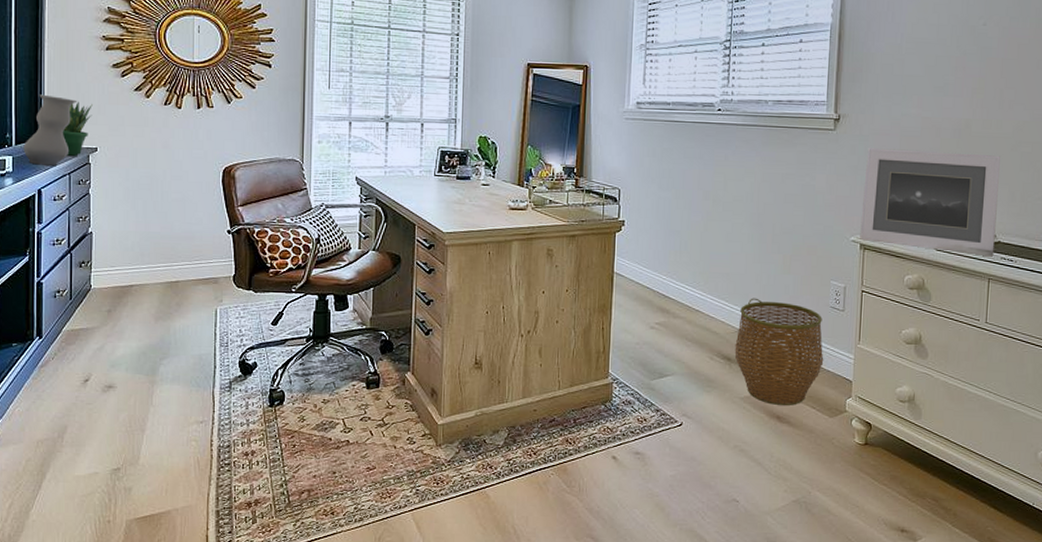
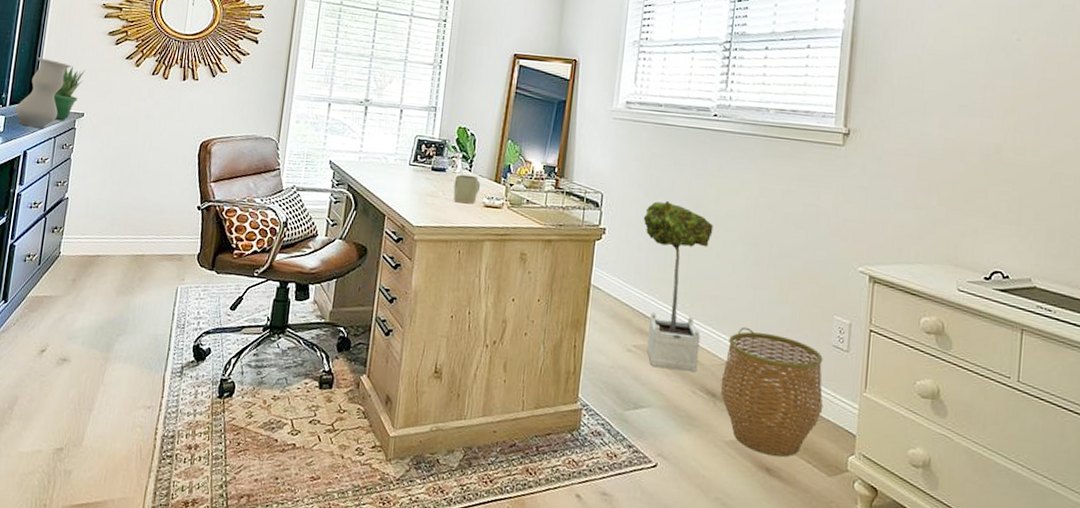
mug: none [479,181,504,208] -> present [453,174,480,204]
potted tree: none [658,191,722,340] -> present [643,200,714,372]
picture frame: present [860,148,1000,257] -> none [869,168,1037,304]

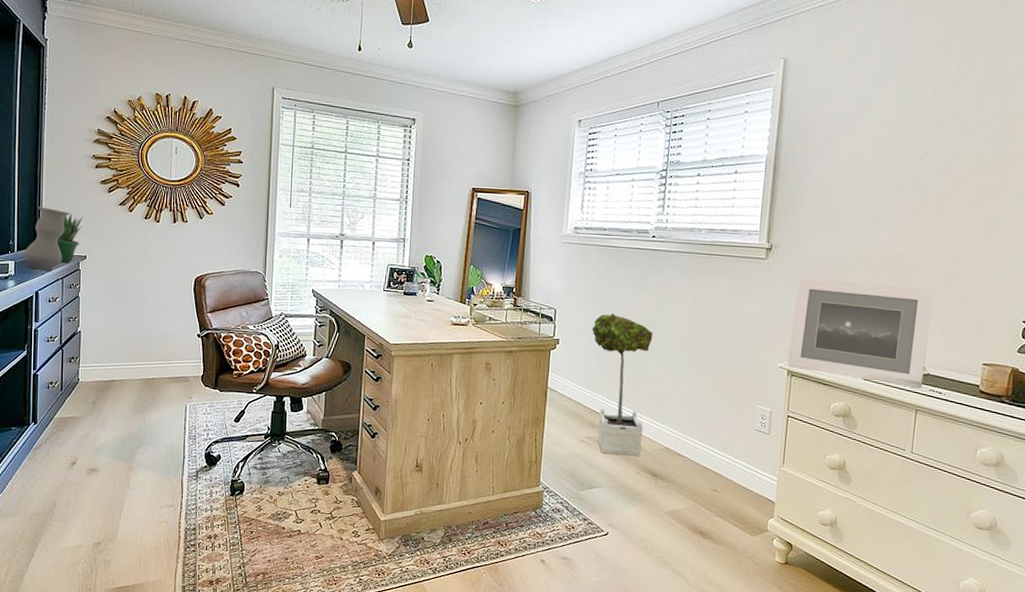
mug: present [453,174,480,204] -> none [424,297,447,323]
basket: present [720,327,823,457] -> none [660,417,748,522]
picture frame: none [869,168,1037,304] -> present [787,277,933,389]

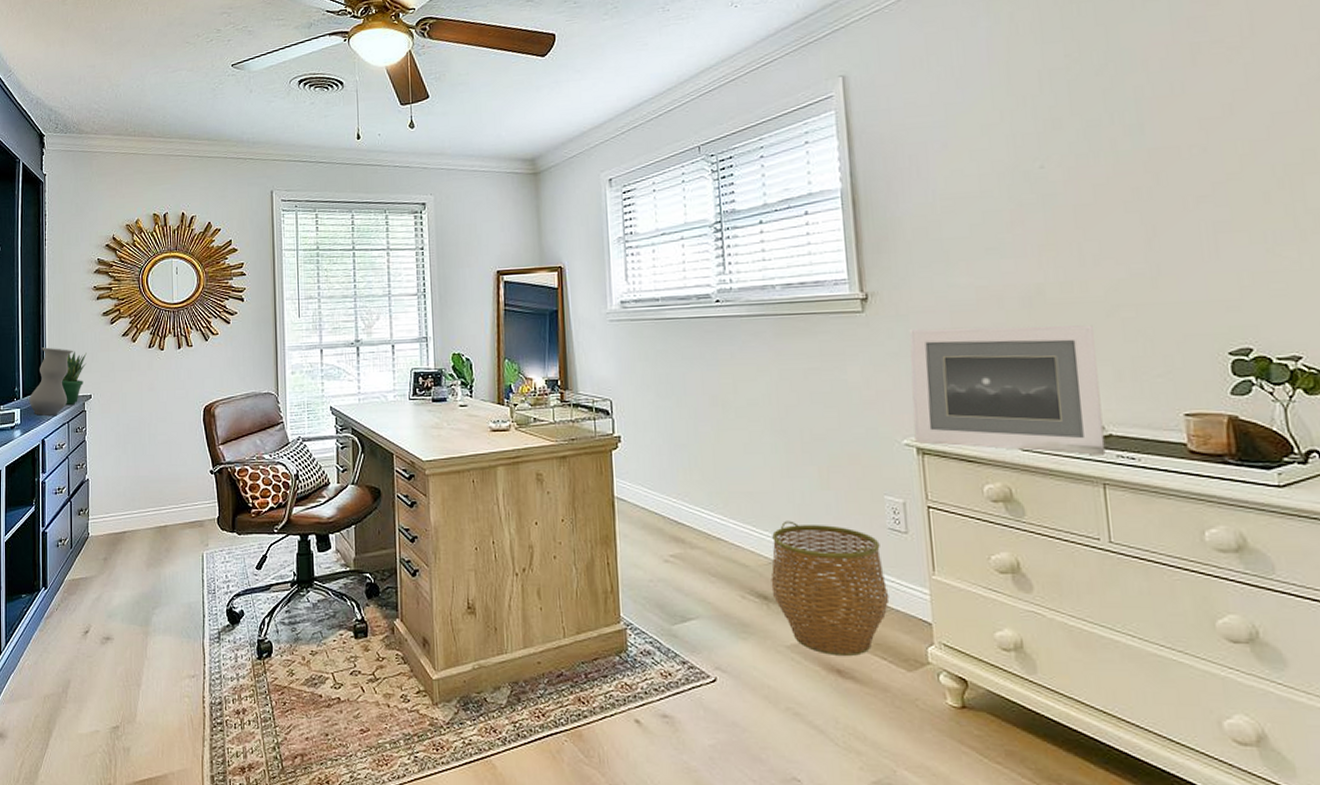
potted tree: present [591,313,653,456] -> none [658,397,743,575]
basket: none [660,417,748,522] -> present [771,520,890,656]

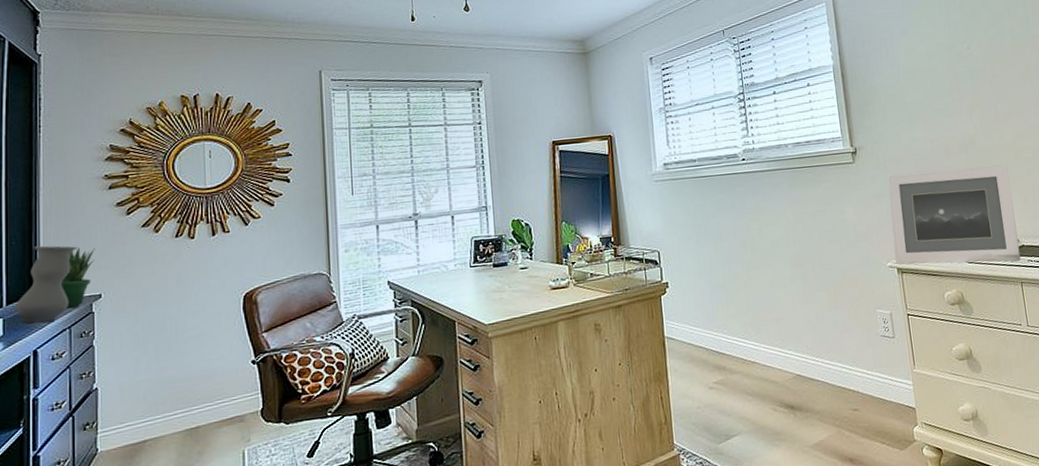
basket: present [771,520,890,656] -> none [795,339,885,448]

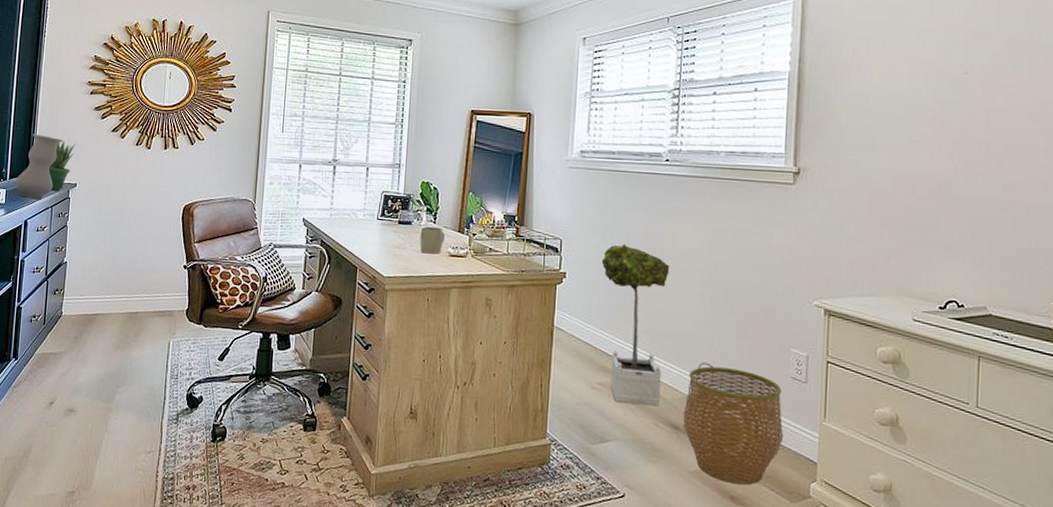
mug: none [517,262,544,292] -> present [419,226,444,254]
potted tree: none [699,244,774,396] -> present [601,243,670,406]
basket: none [795,339,885,448] -> present [682,362,784,485]
picture frame: present [887,164,1021,265] -> none [824,204,989,332]

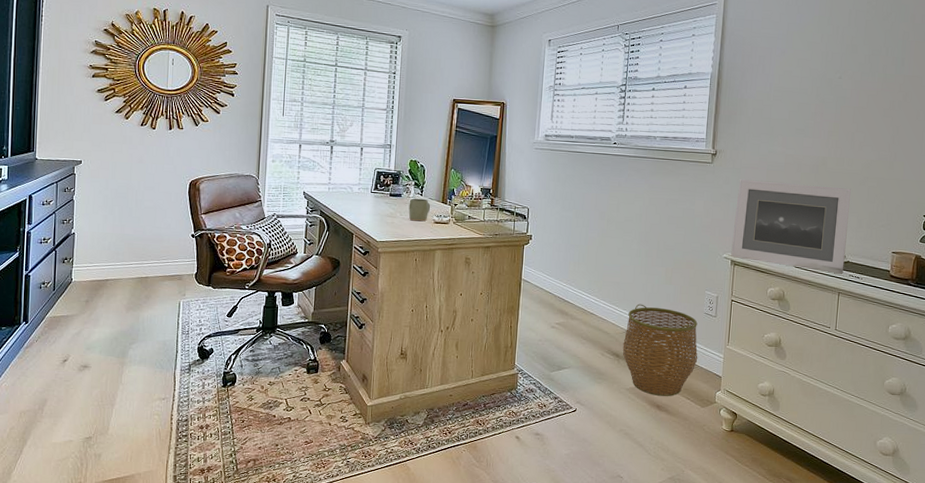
vase: present [15,133,64,200] -> none [17,113,66,176]
planter: present [48,140,76,192] -> none [51,120,79,168]
potted tree: present [601,243,670,406] -> none [561,211,615,339]
picture frame: none [824,204,989,332] -> present [731,179,851,274]

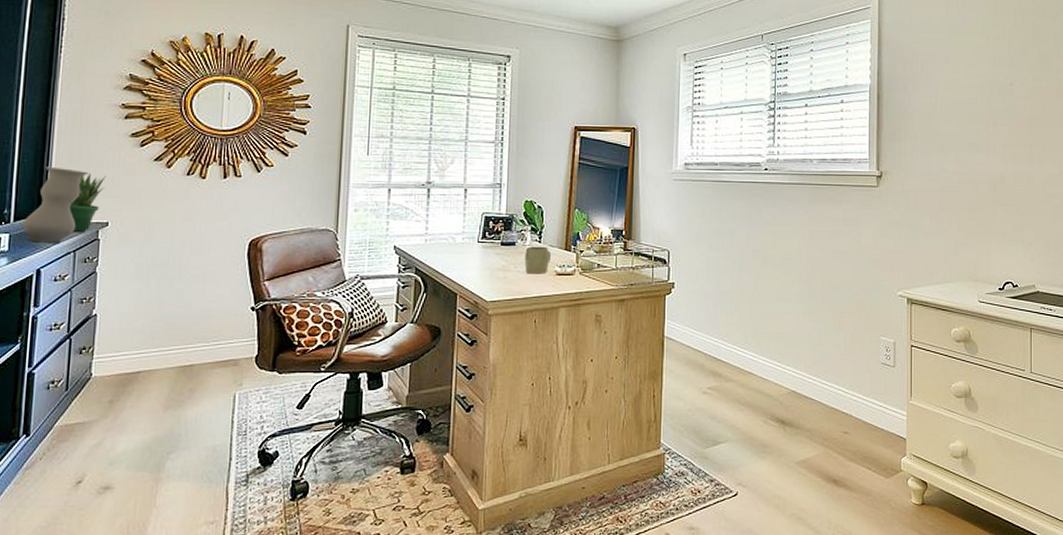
vase: none [17,113,66,176] -> present [22,166,89,244]
planter: none [51,120,79,168] -> present [69,173,106,233]
basket: present [622,304,698,396] -> none [788,357,877,468]
picture frame: present [731,179,851,274] -> none [906,203,1034,307]

